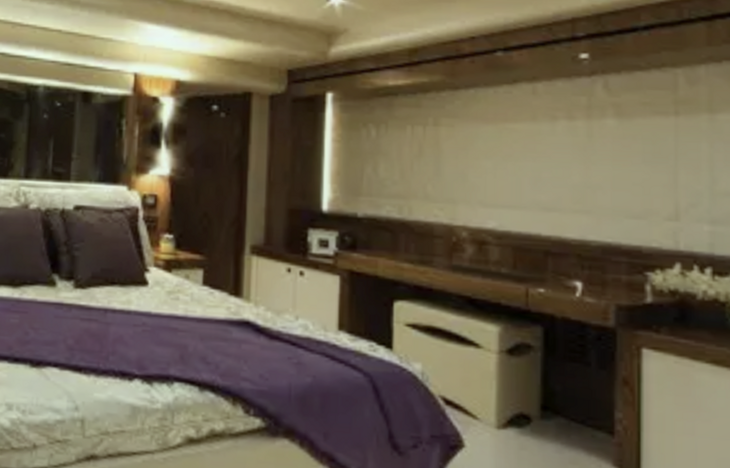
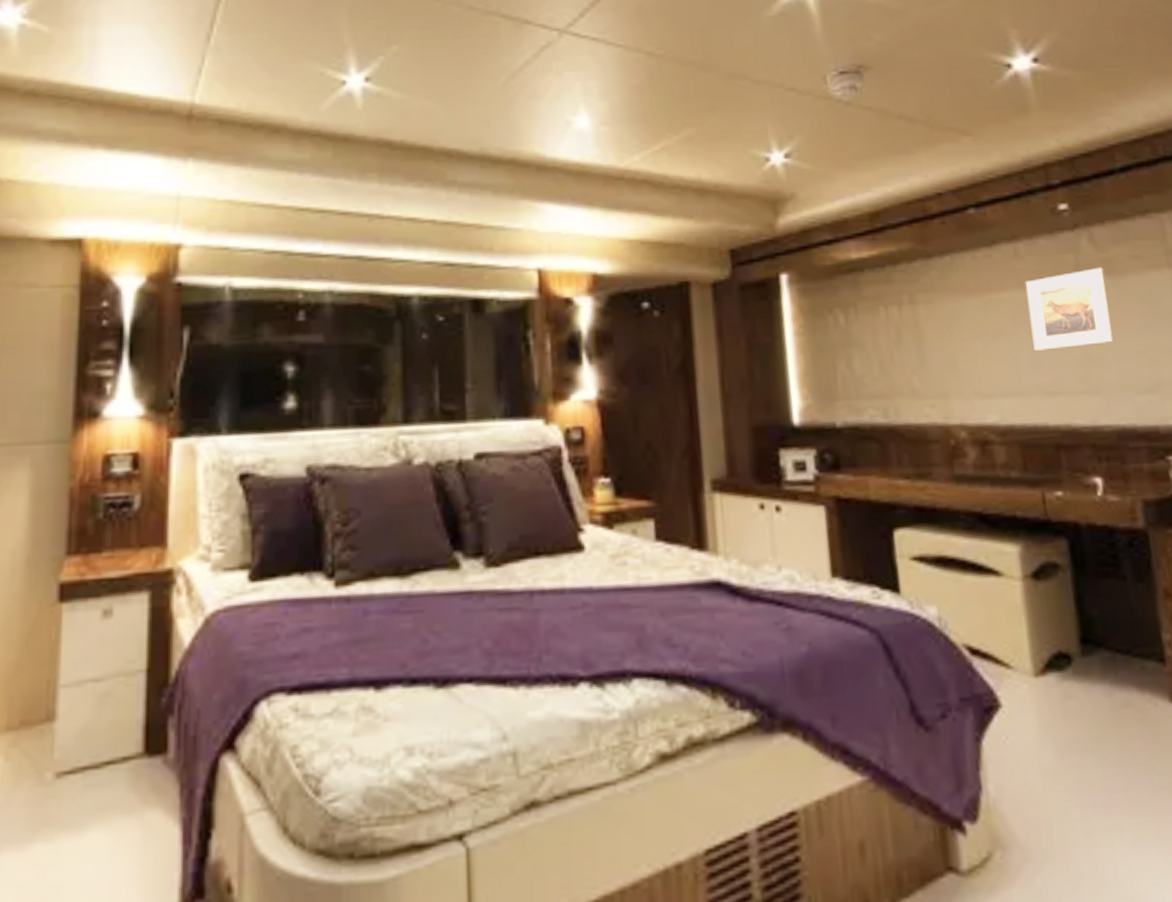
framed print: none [538,109,614,174] -> present [1025,267,1114,351]

